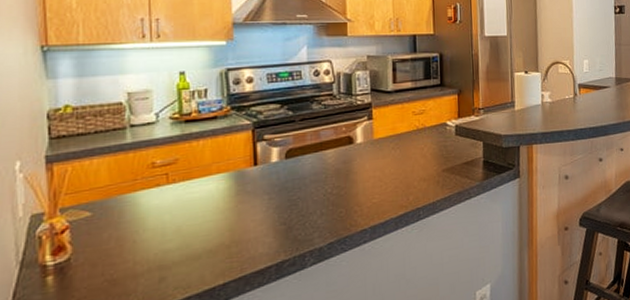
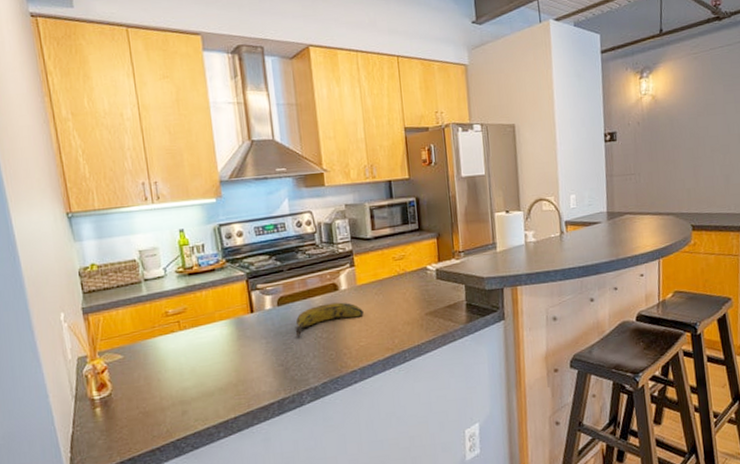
banana: none [302,156,378,192] -> present [295,302,364,336]

